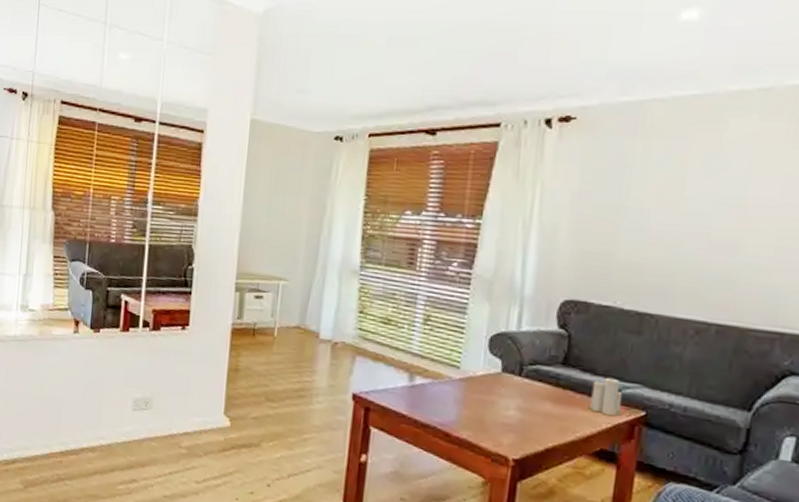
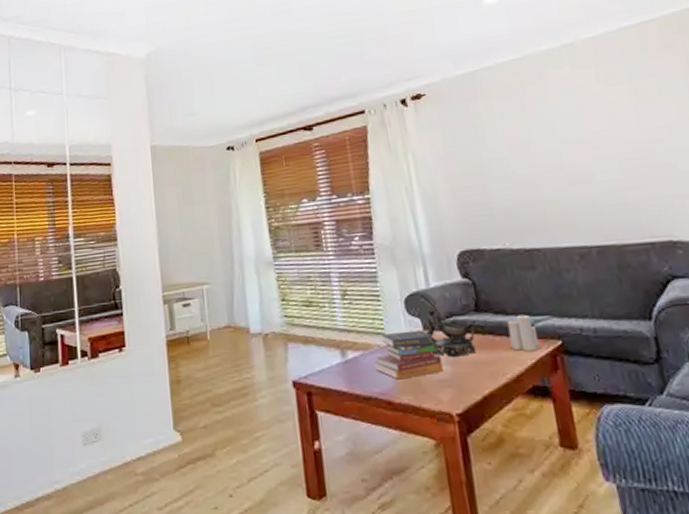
books: none [441,367,513,417] -> present [375,330,444,380]
decorative bowl: none [503,349,571,406] -> present [424,305,487,357]

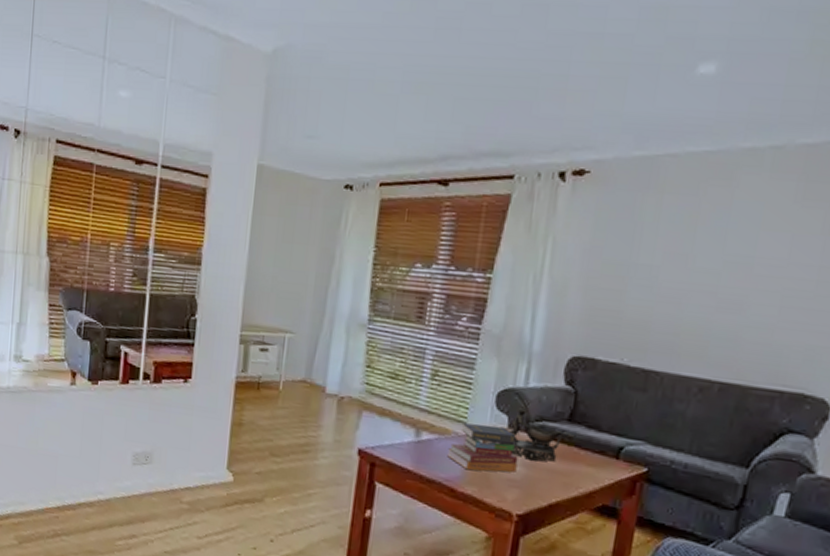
candle: present [507,313,541,352] -> none [592,432,627,473]

